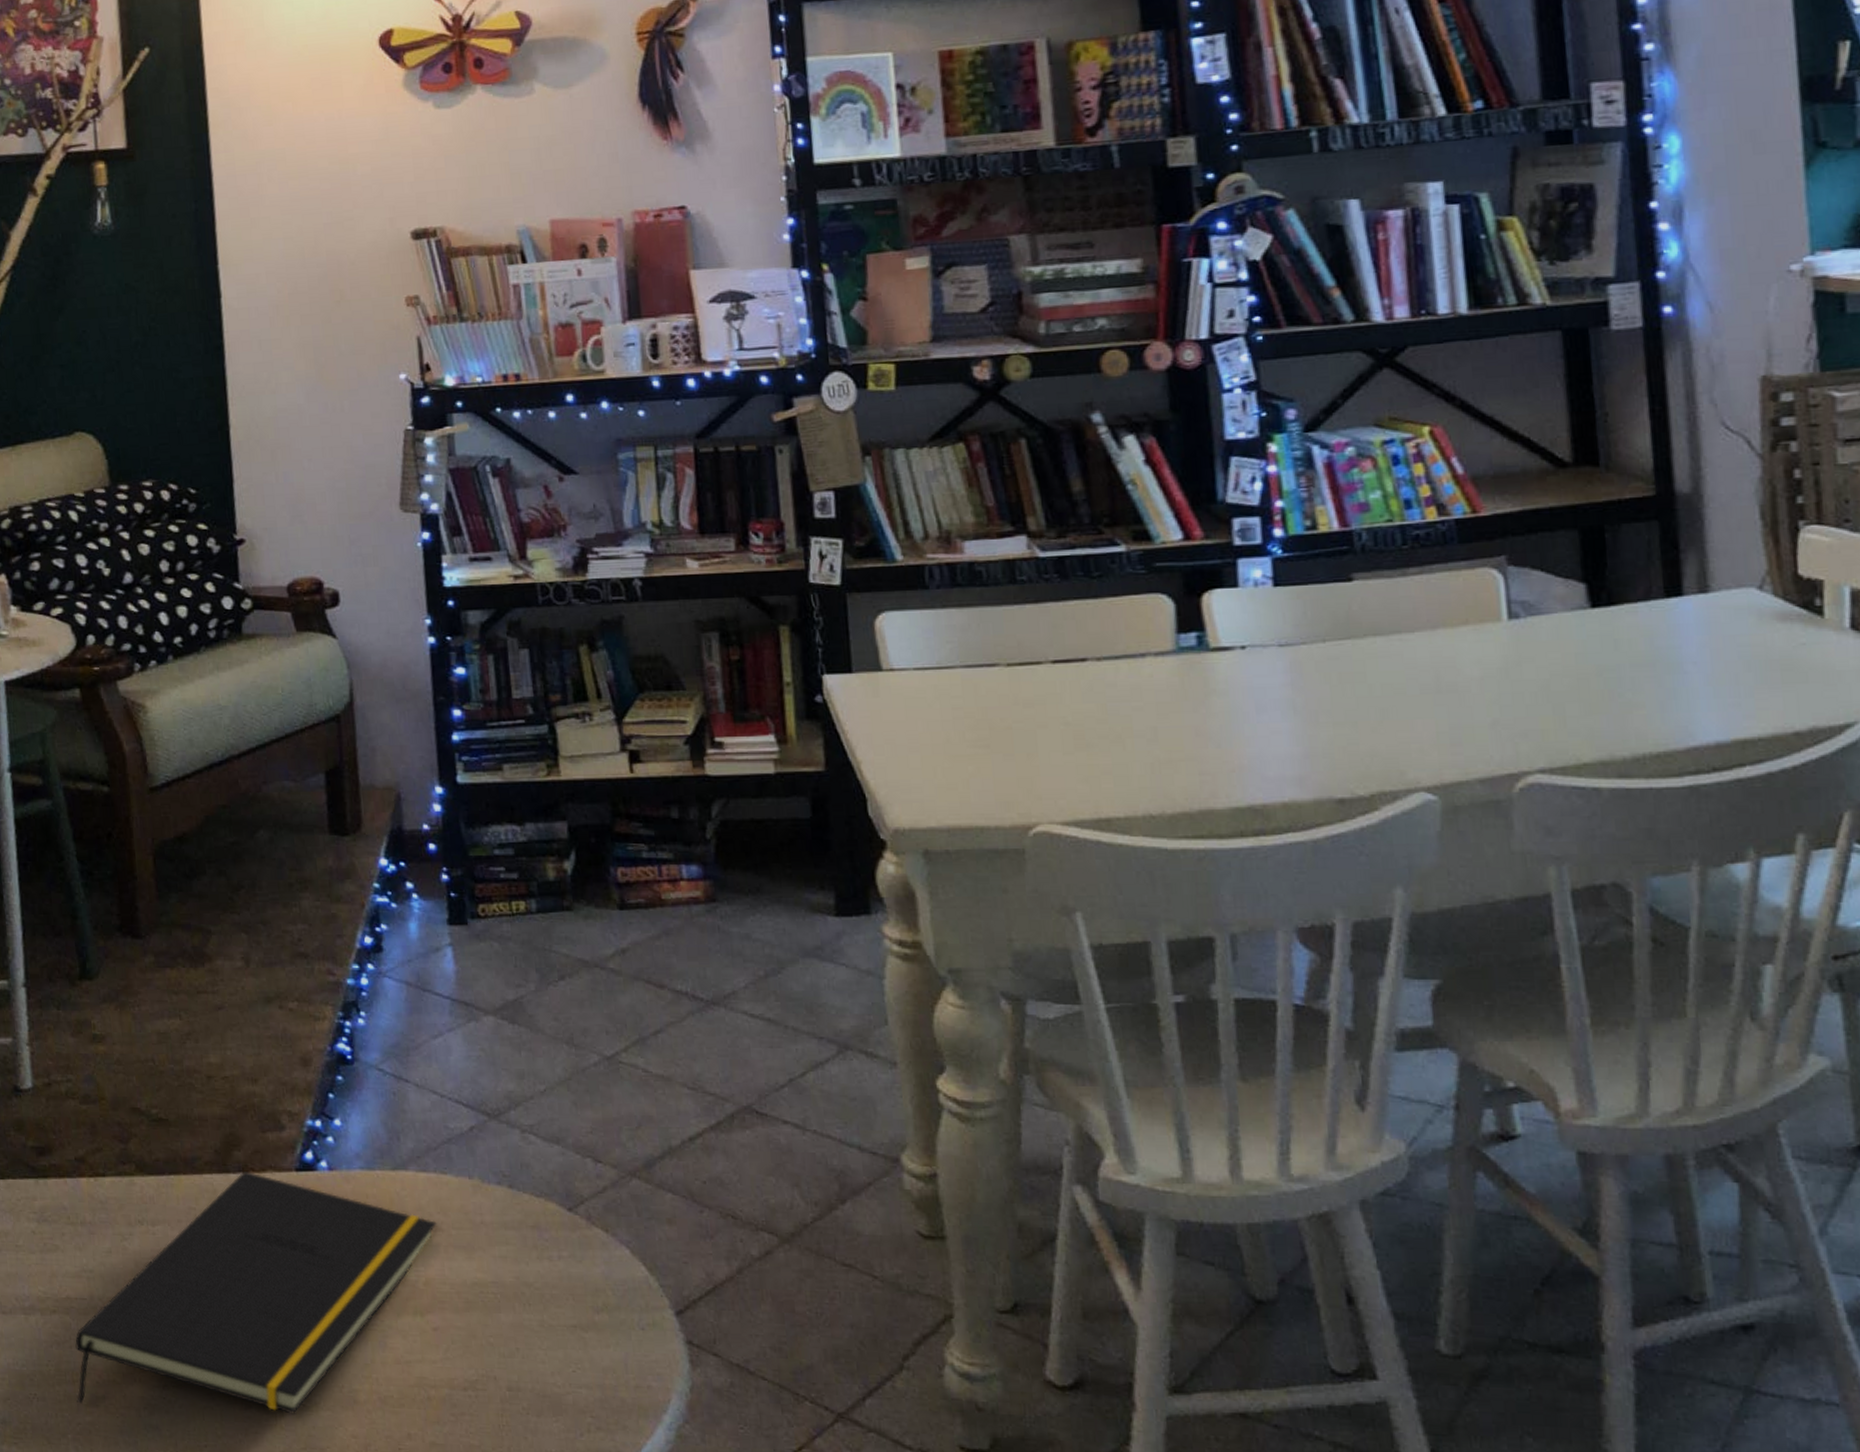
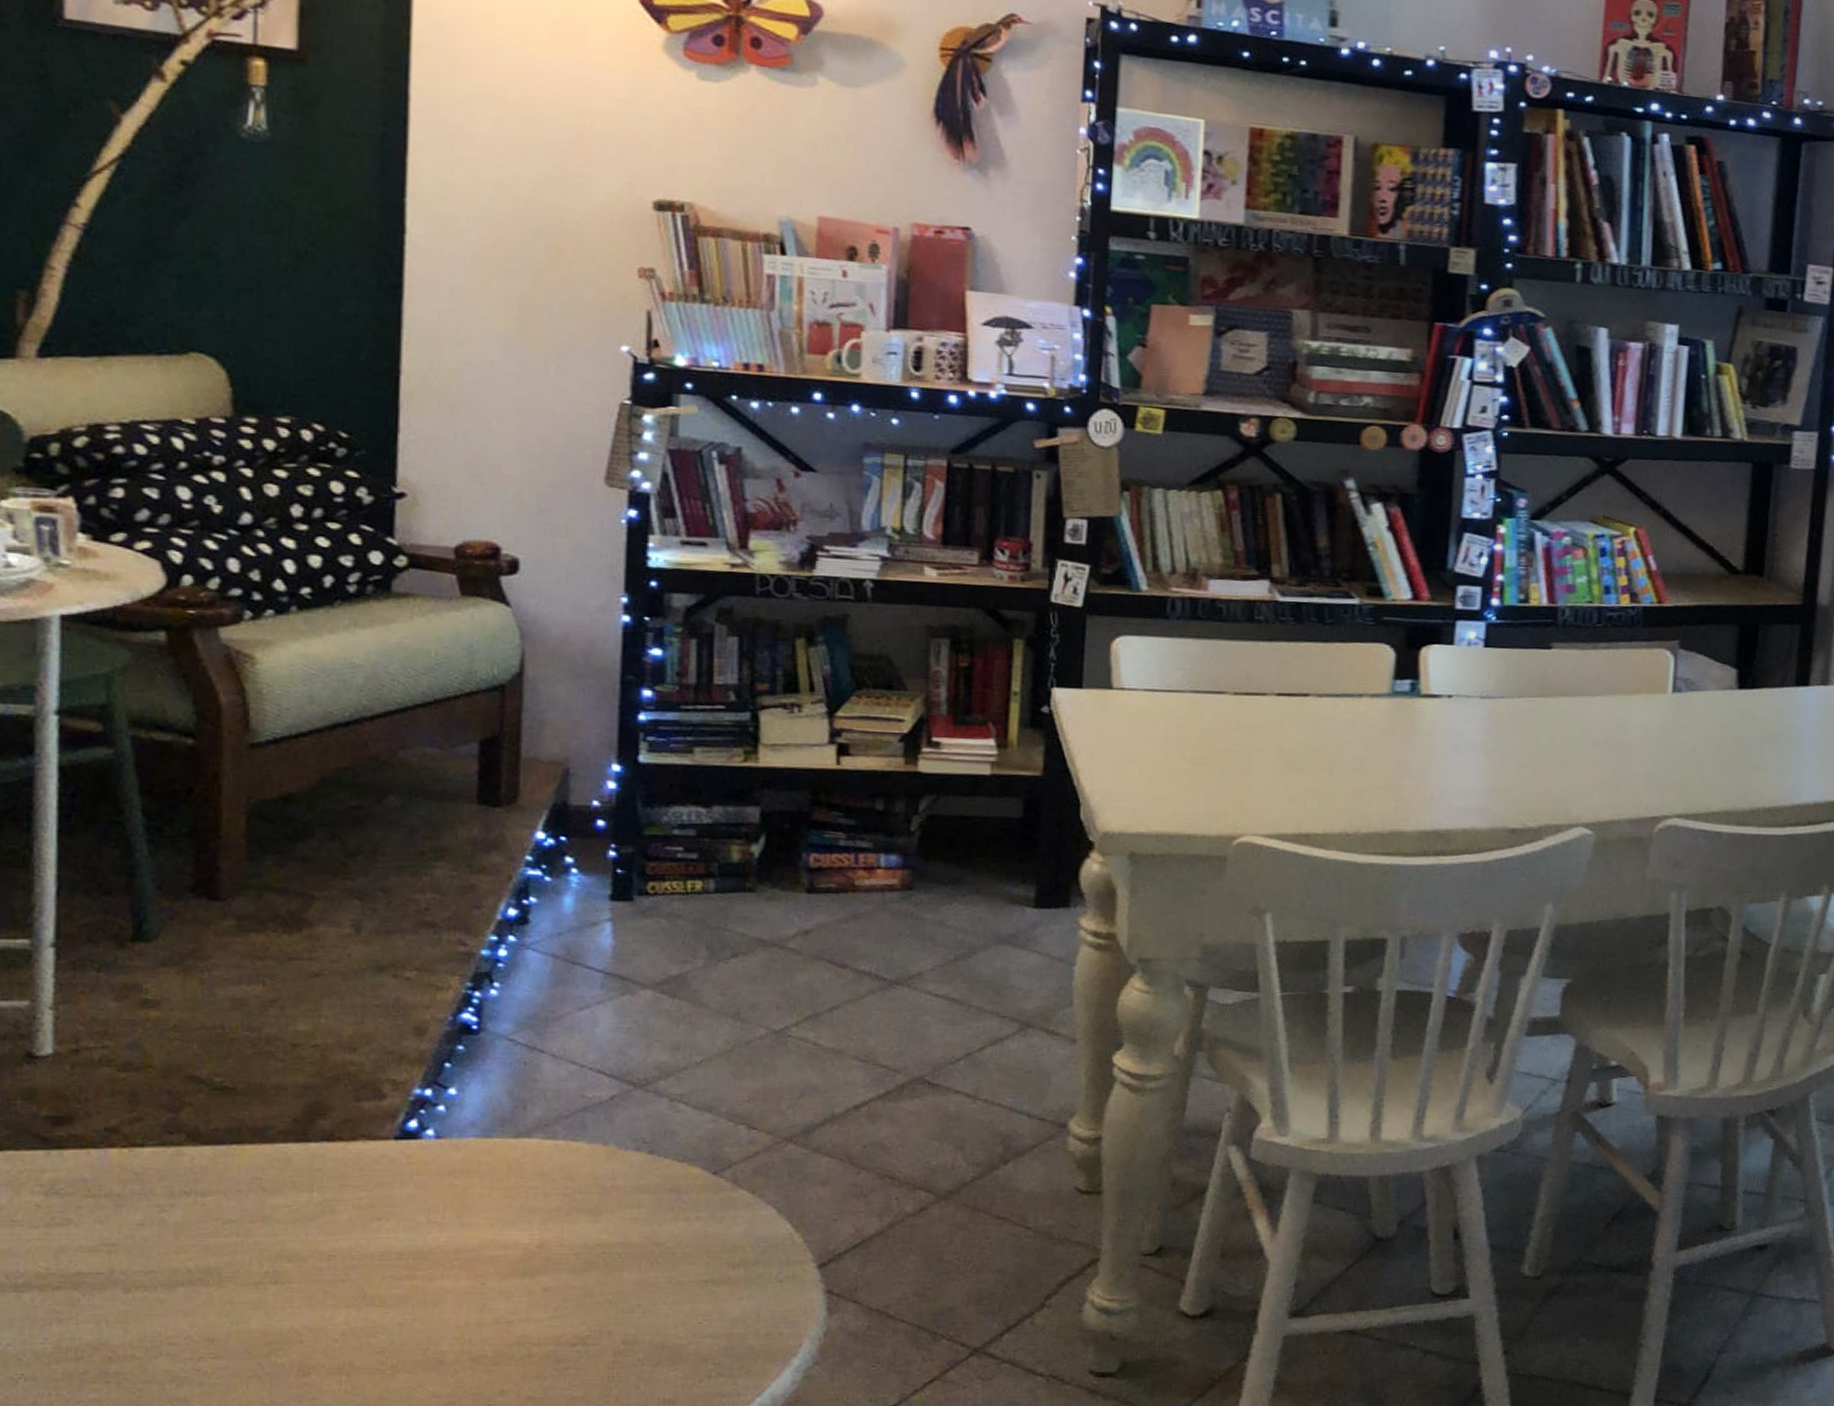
notepad: present [75,1172,437,1414] -> none [79,1140,561,1381]

